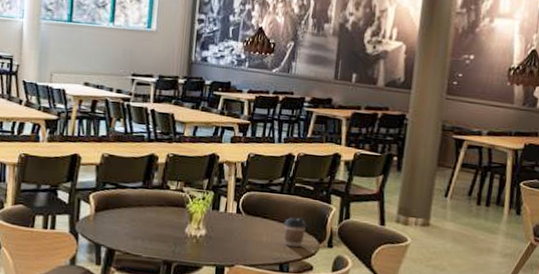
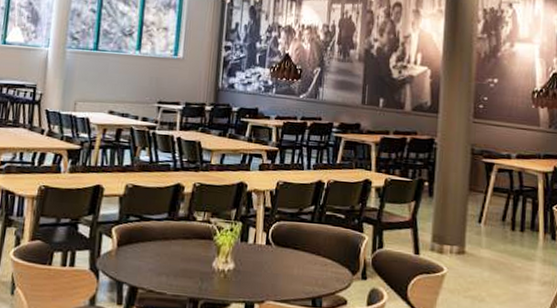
coffee cup: present [283,217,307,248] -> none [315,247,340,281]

